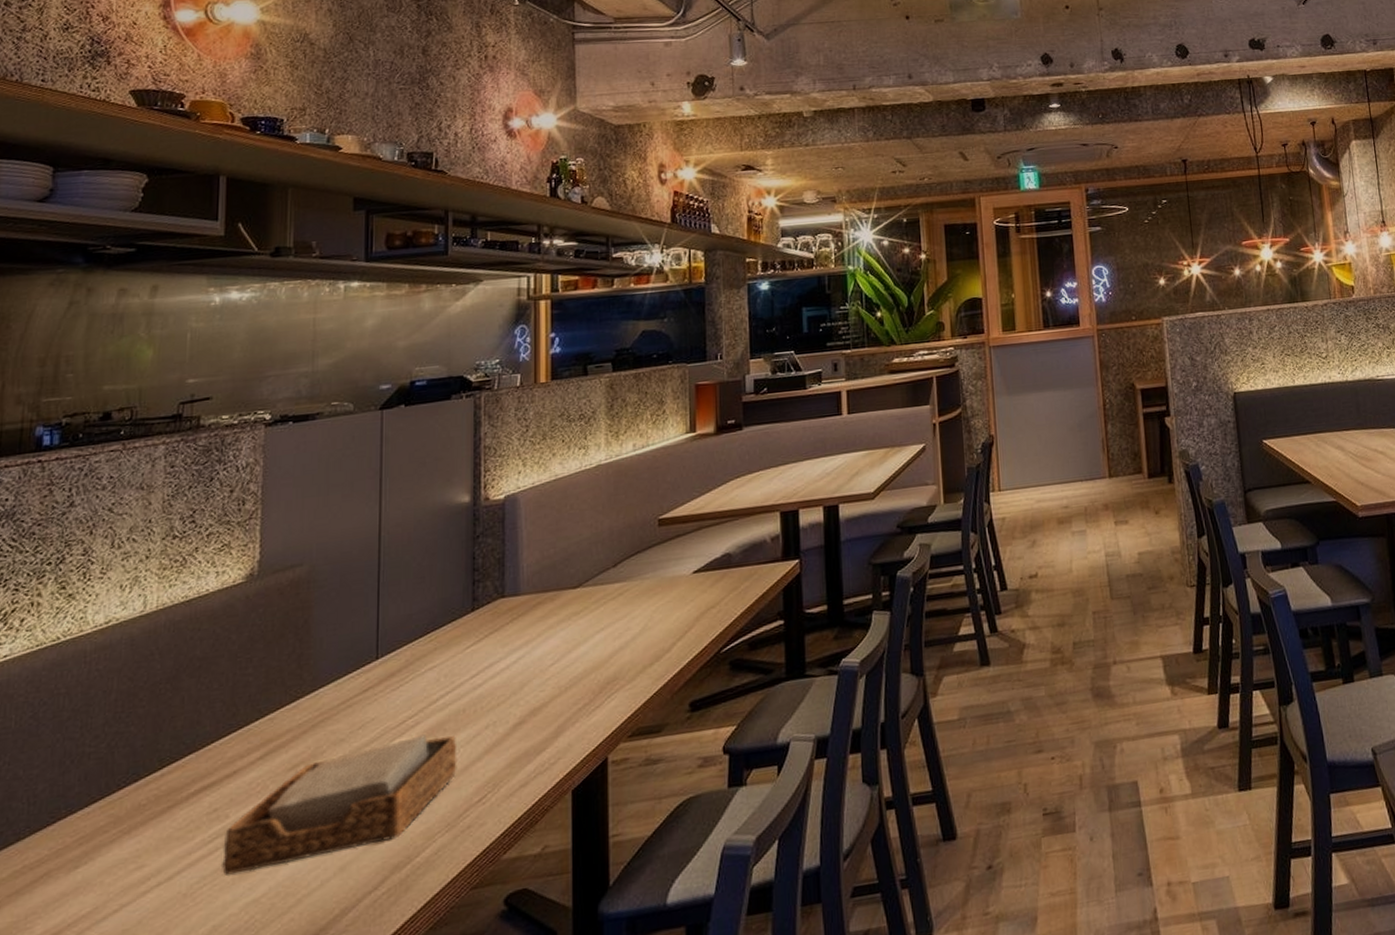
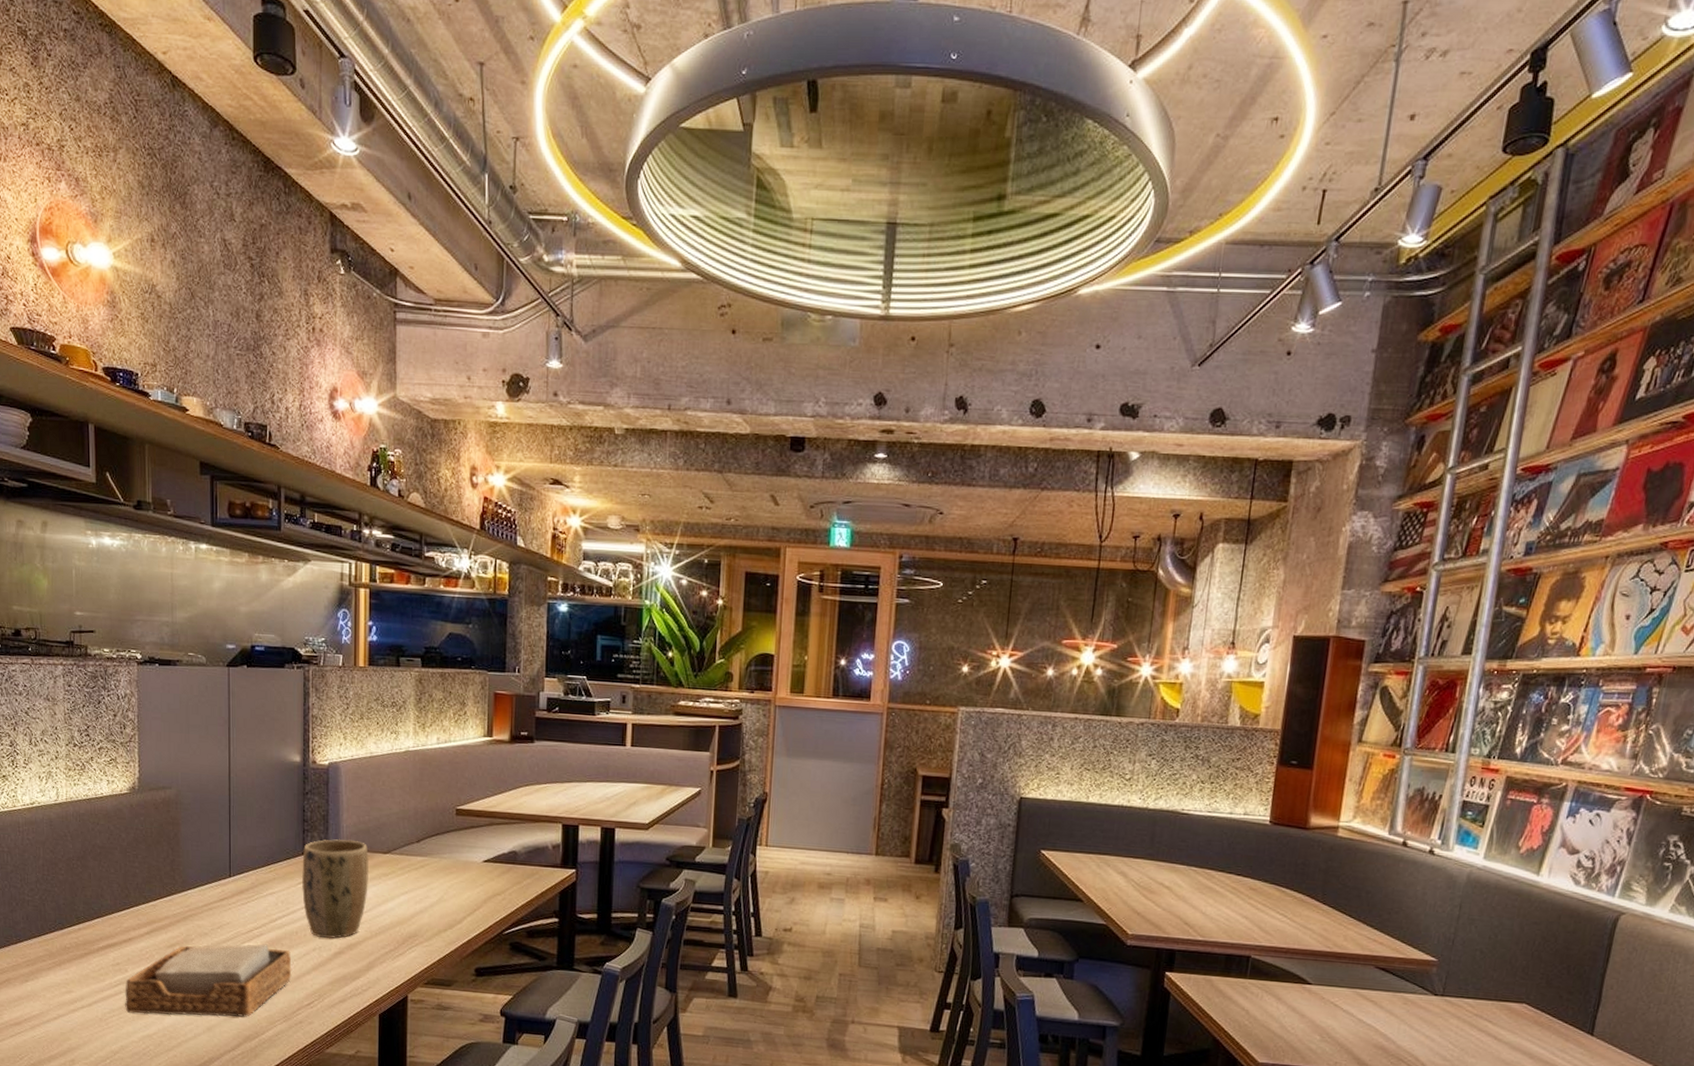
plant pot: none [470,580,555,710] -> present [301,838,369,939]

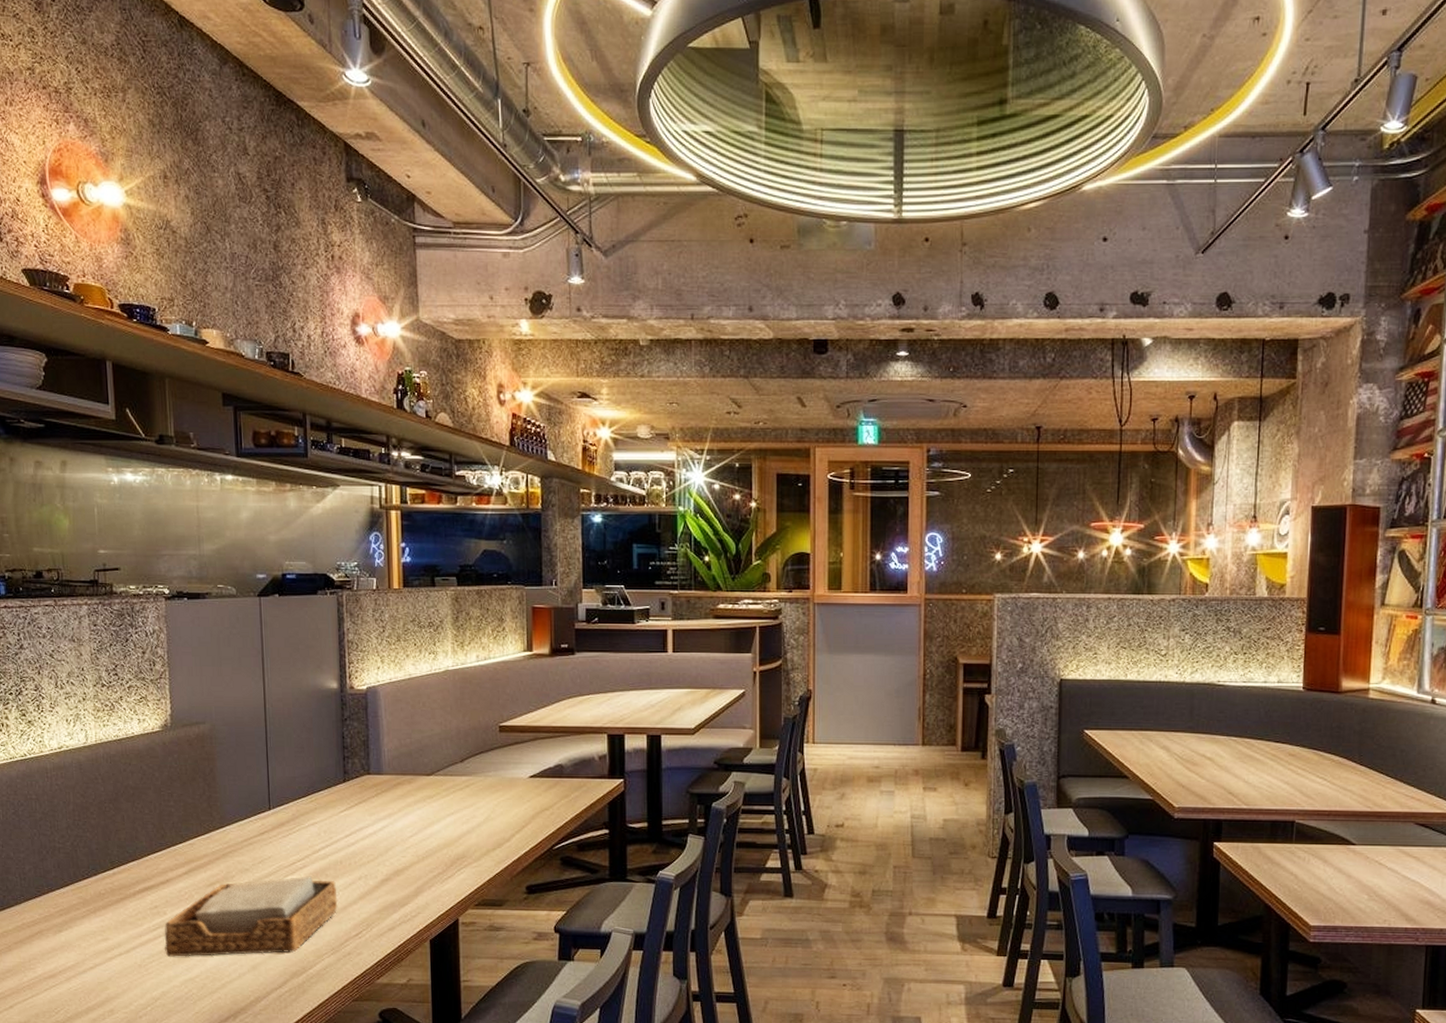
plant pot: present [301,838,369,939] -> none [343,763,413,866]

